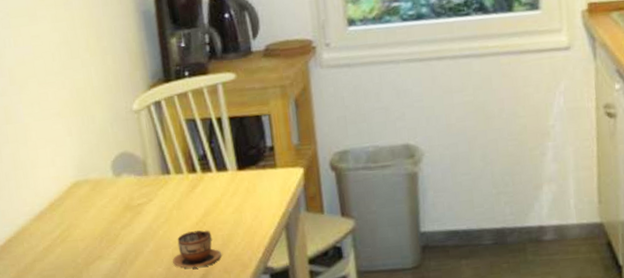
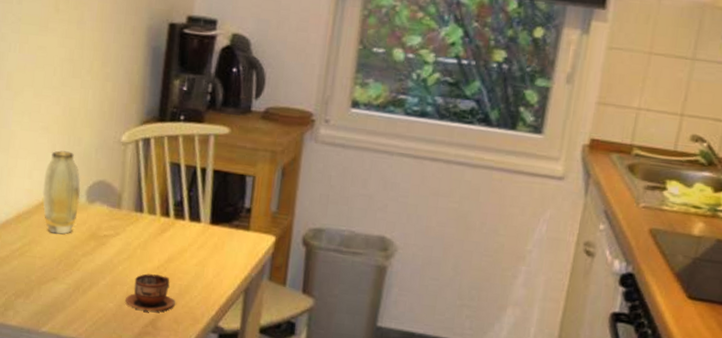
vase: none [67,131,108,214] -> present [42,150,81,234]

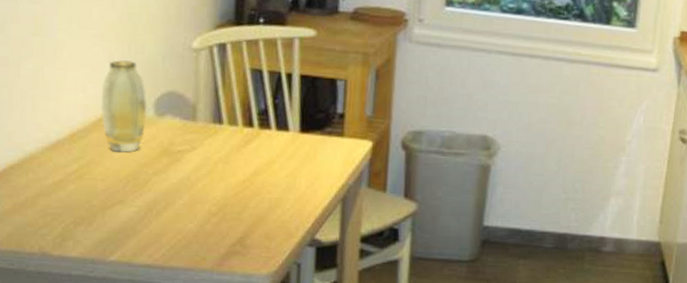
cup: present [125,273,175,312] -> none [208,189,265,230]

